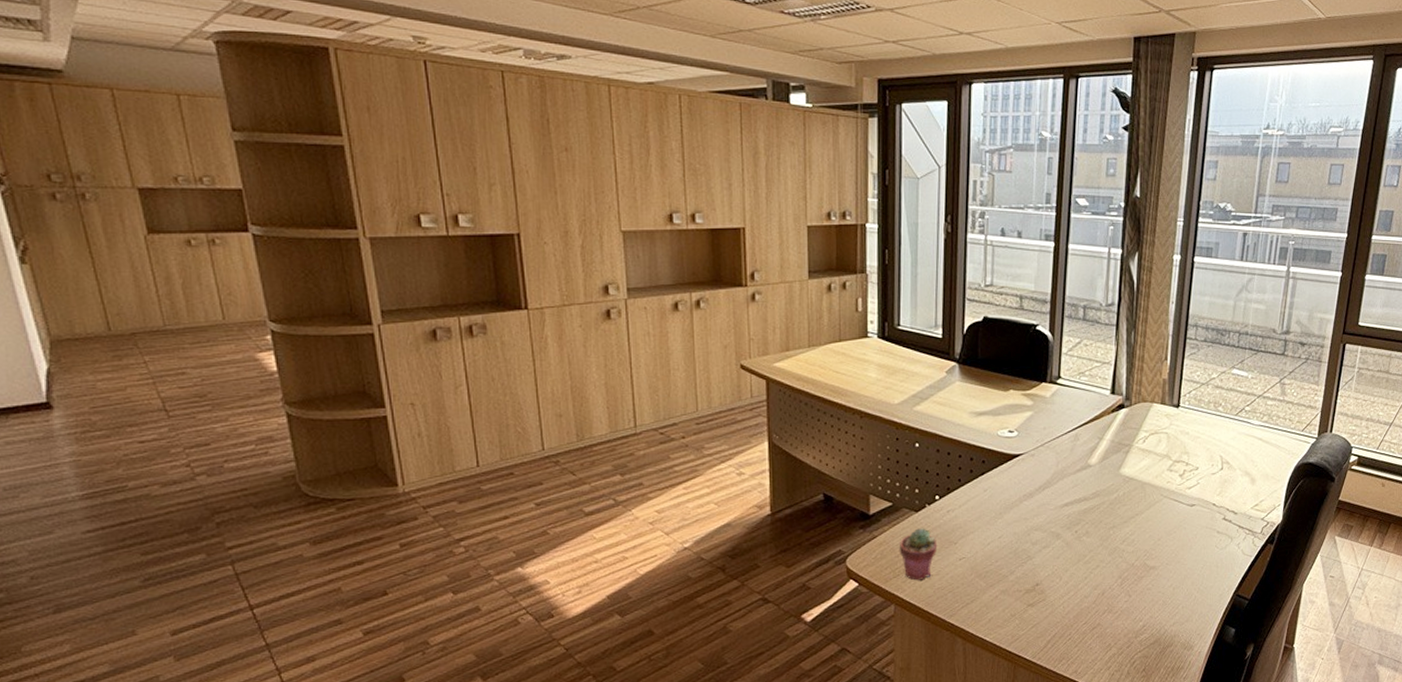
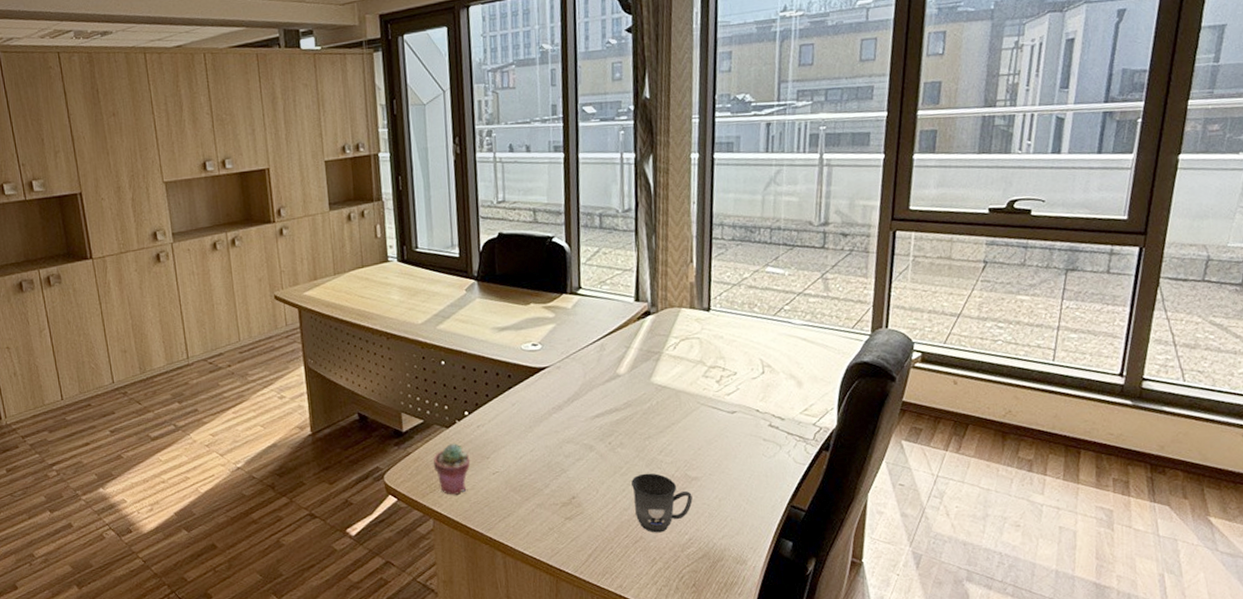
mug: none [1094,561,1149,620] -> present [631,473,693,533]

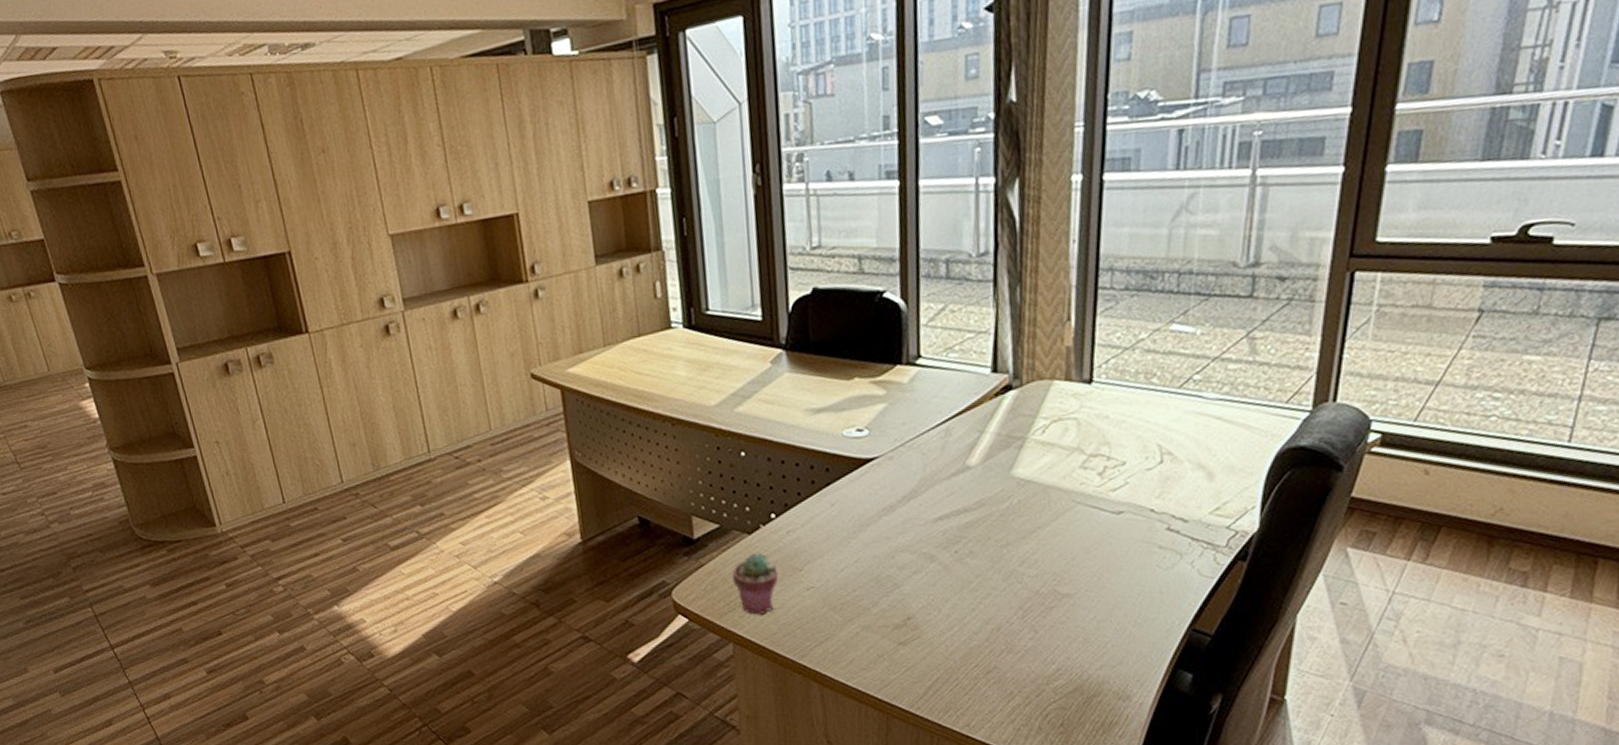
mug: present [631,473,693,533] -> none [984,588,1063,662]

